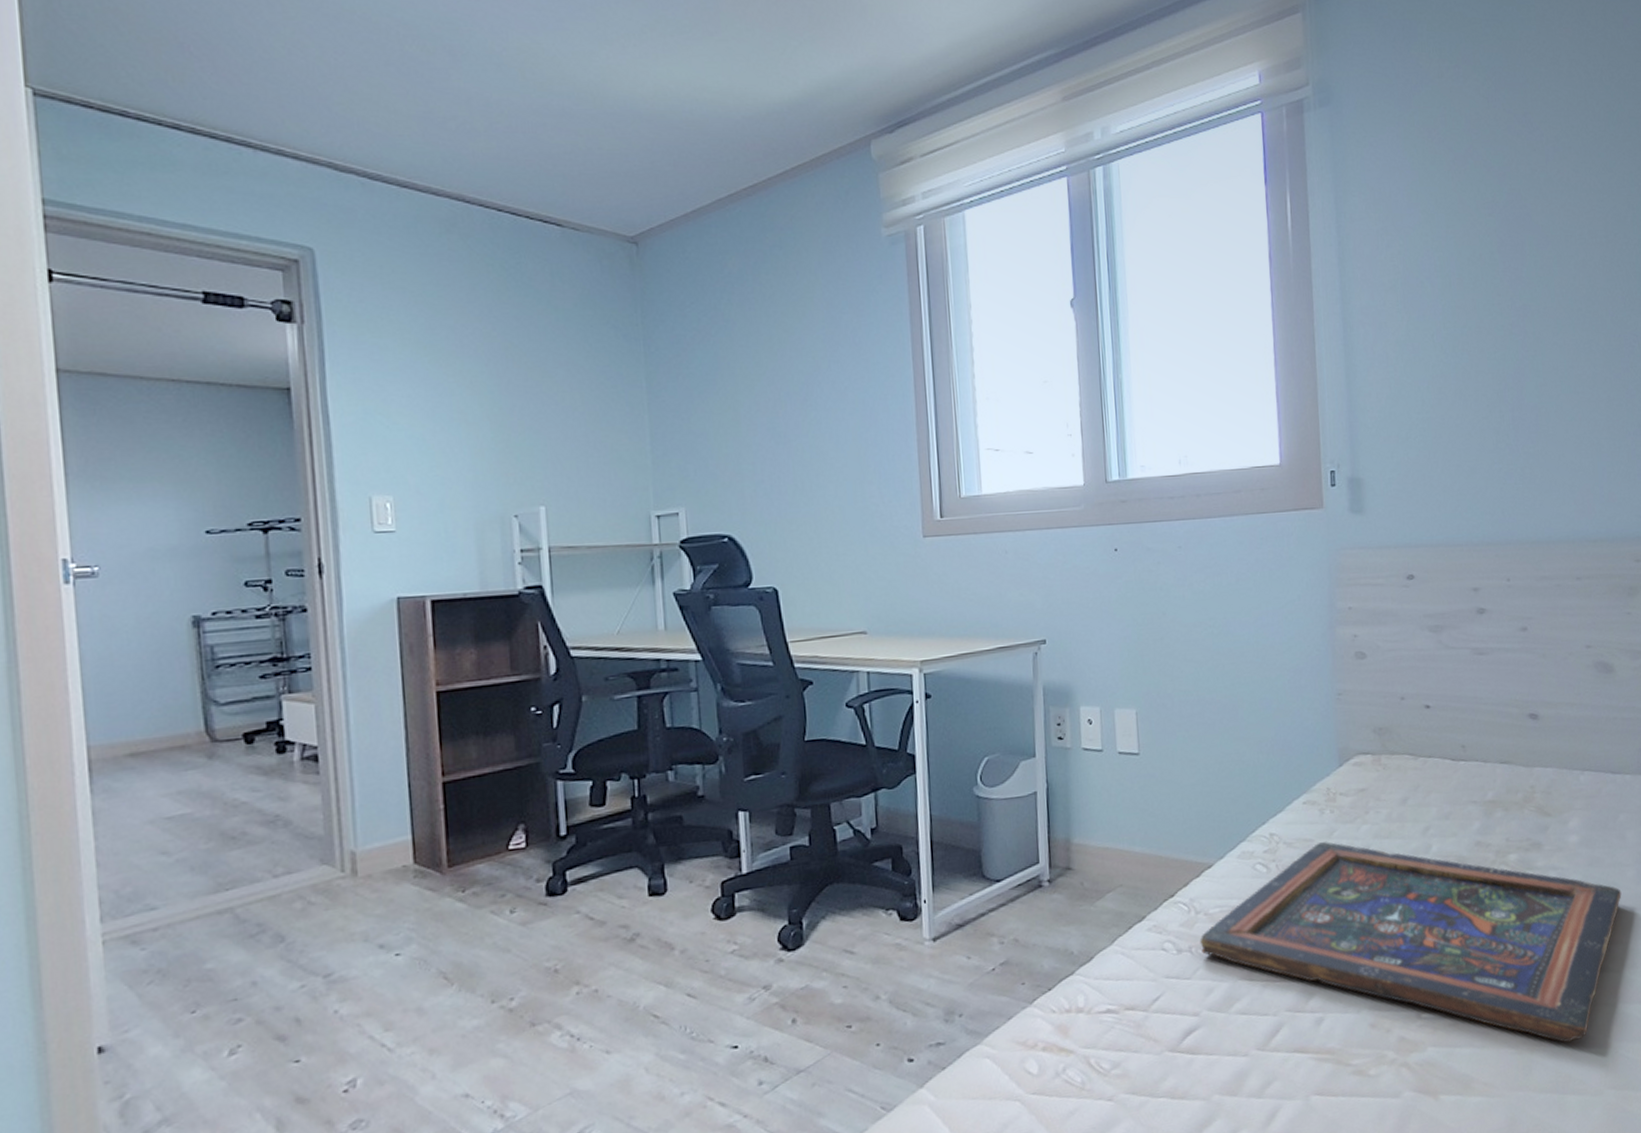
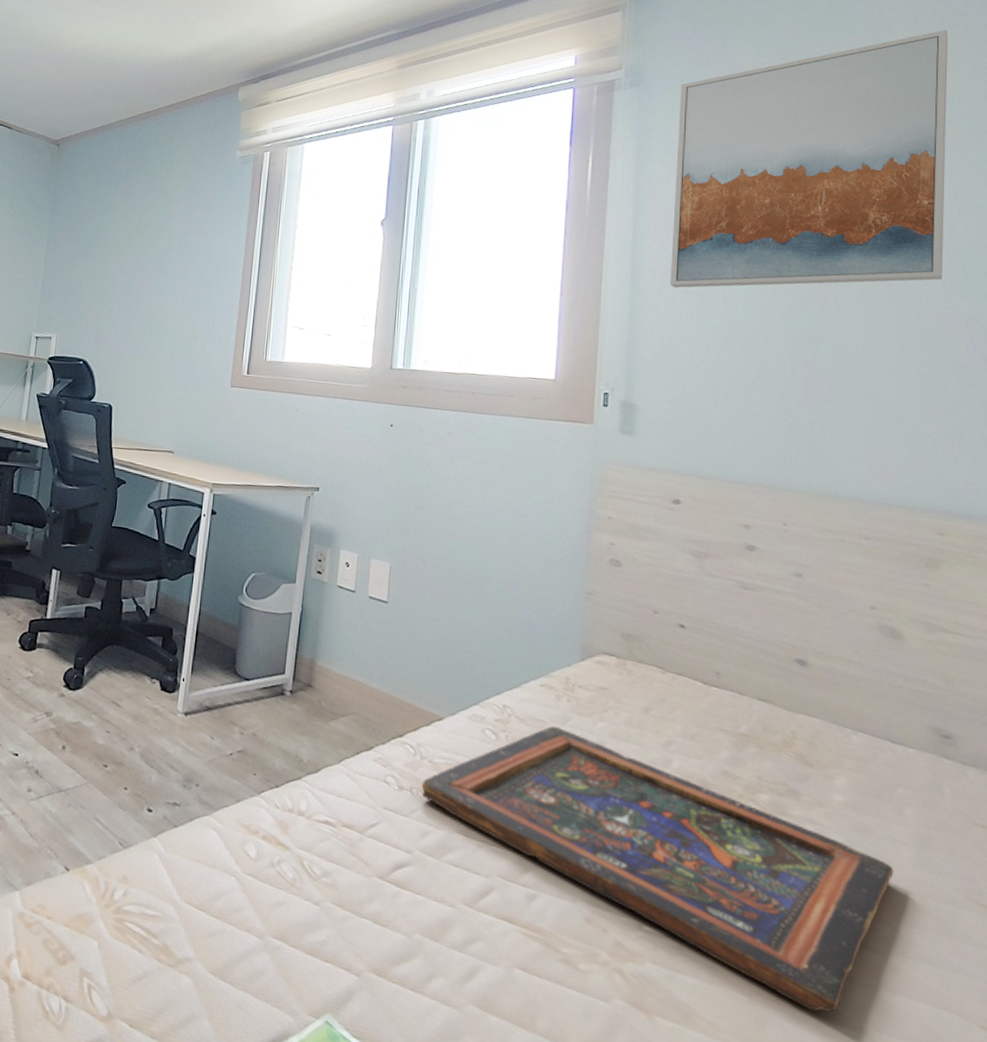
wall art: none [1370,19,1623,341] -> present [670,29,949,288]

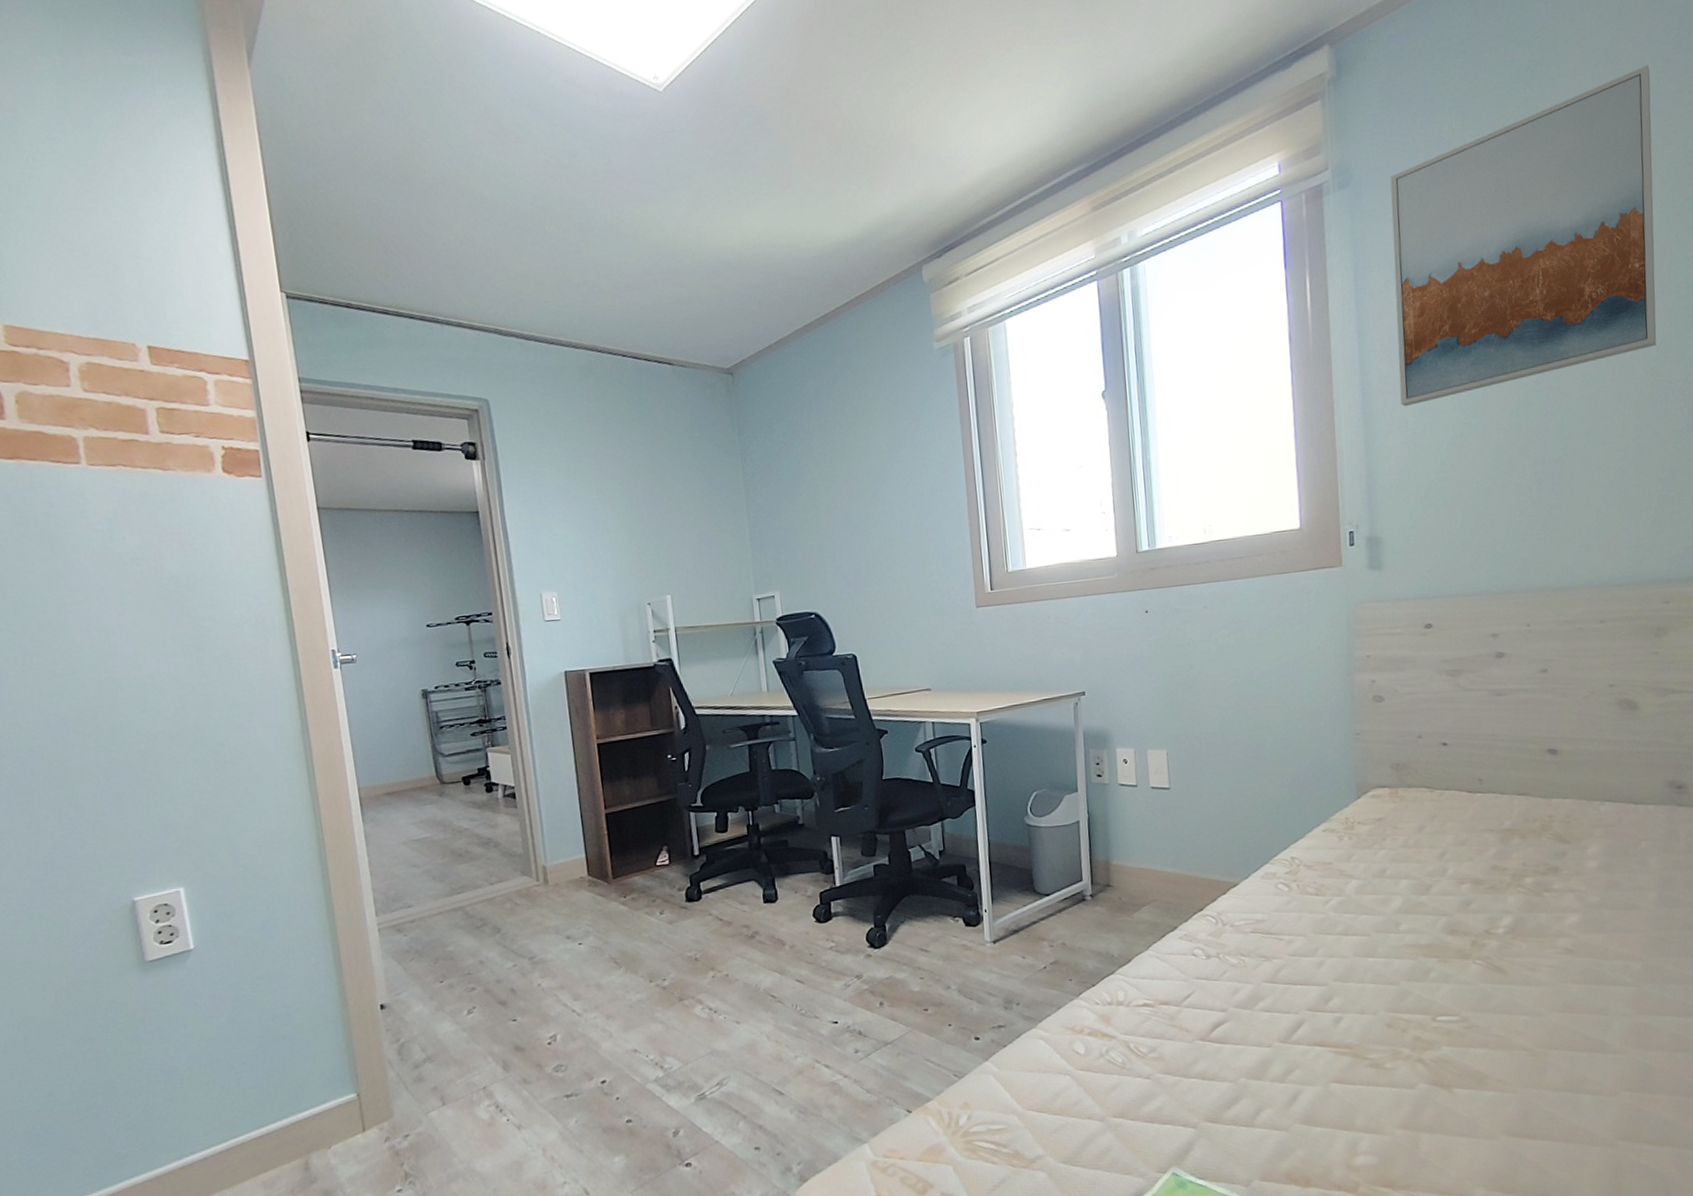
painted panel: present [421,726,894,1013] -> none [1226,865,1642,1048]

